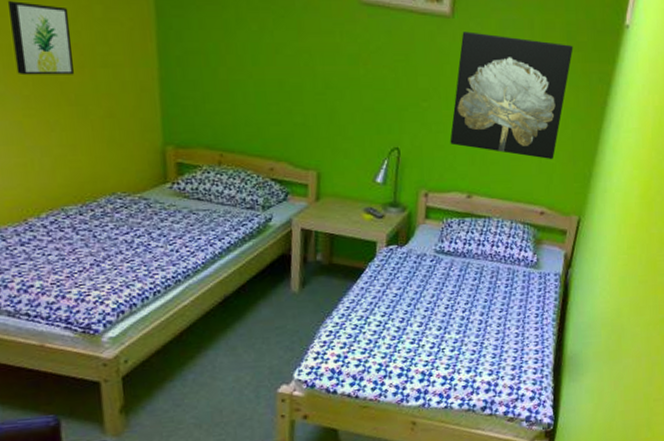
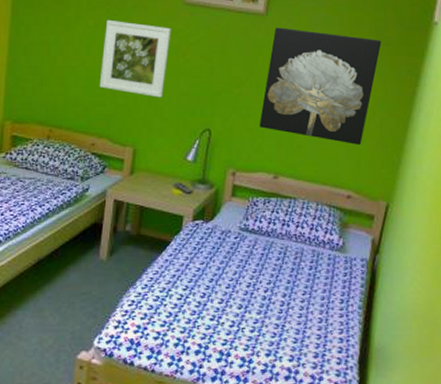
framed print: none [271,23,349,114] -> present [99,19,171,98]

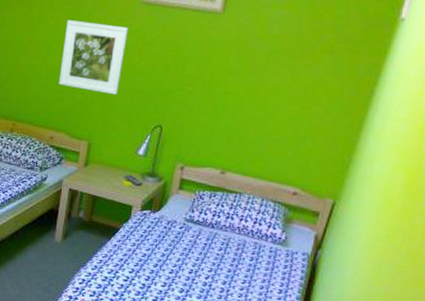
wall art: present [259,27,382,146] -> none [209,26,342,144]

